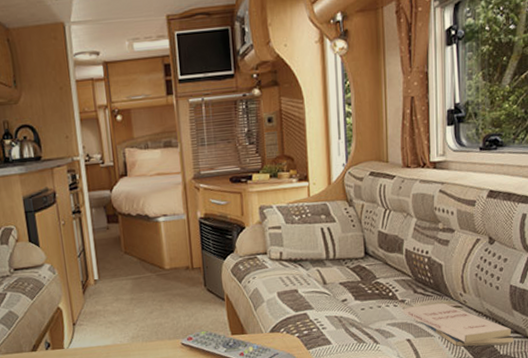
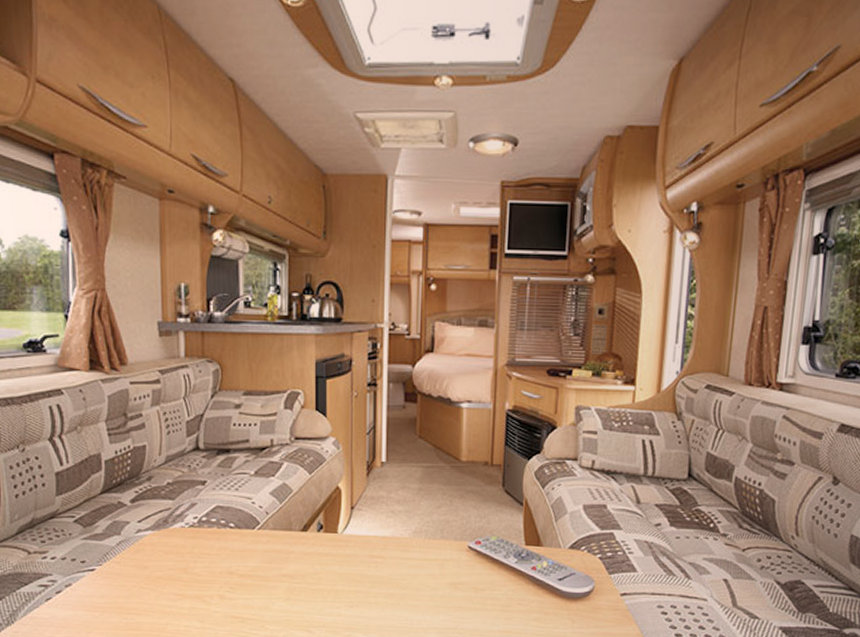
books: present [403,303,514,347] -> none [723,543,848,603]

